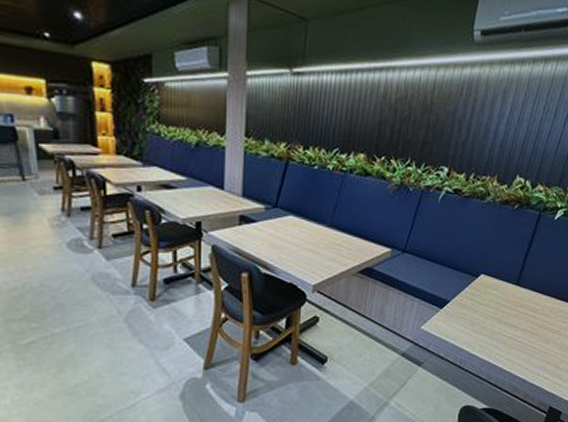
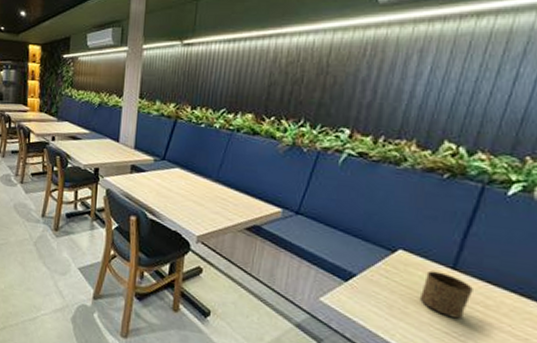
cup: none [493,289,529,325] -> present [419,270,473,319]

